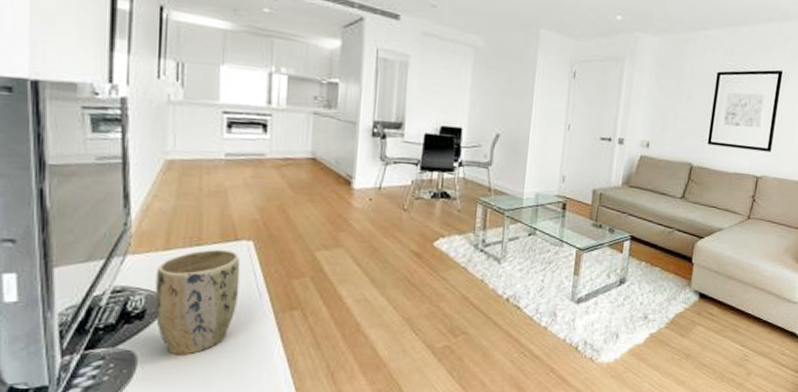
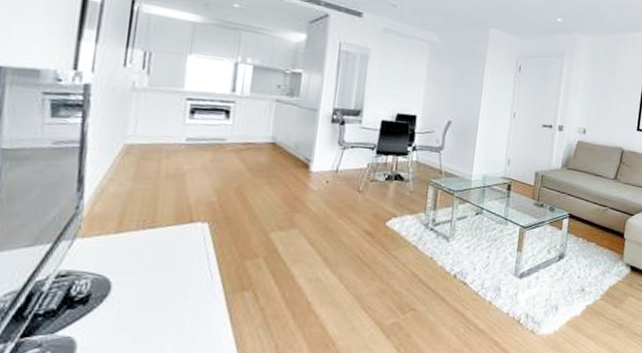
plant pot: present [154,249,241,355] -> none [100,231,194,340]

